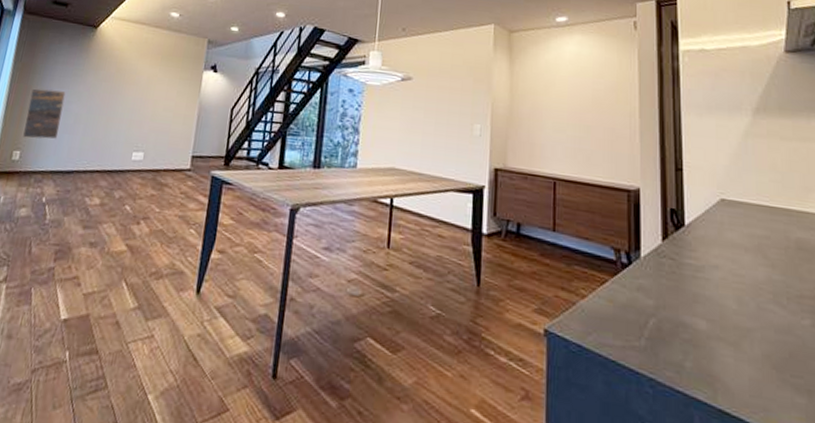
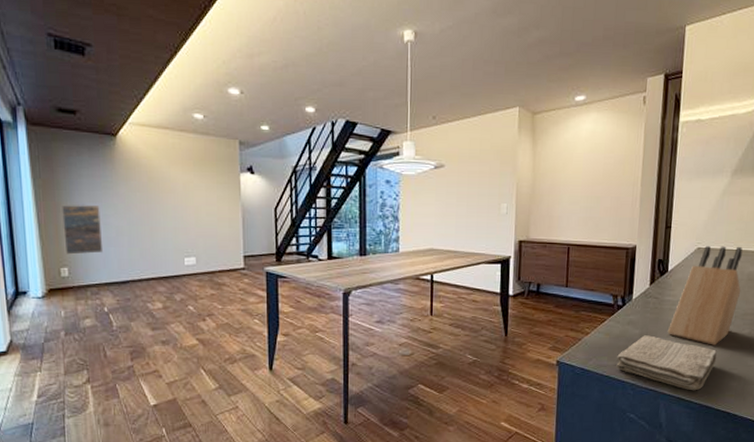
washcloth: none [626,308,770,403] -> present [616,335,717,391]
knife block: none [692,197,790,337] -> present [667,245,743,345]

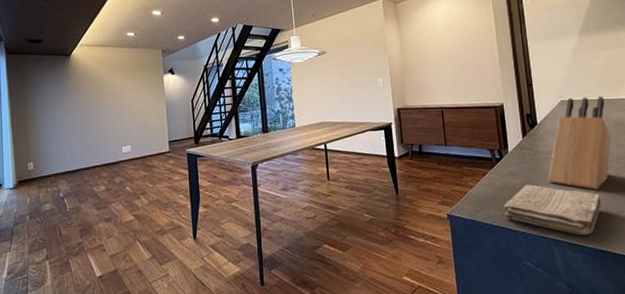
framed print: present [62,205,104,255] -> none [30,111,60,152]

